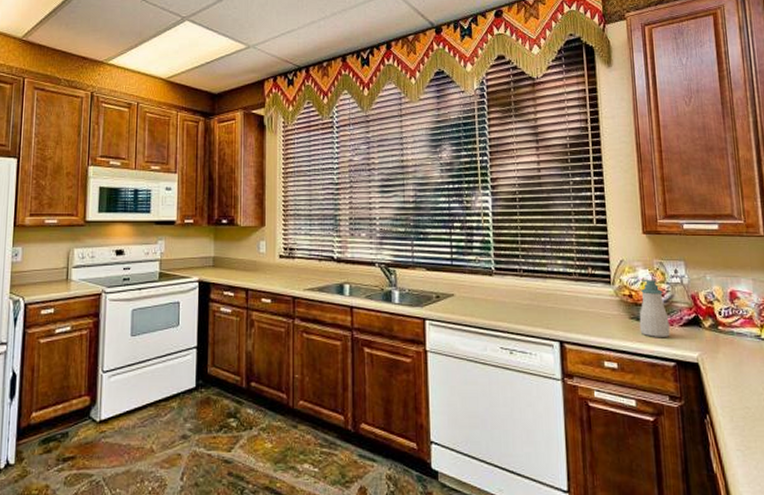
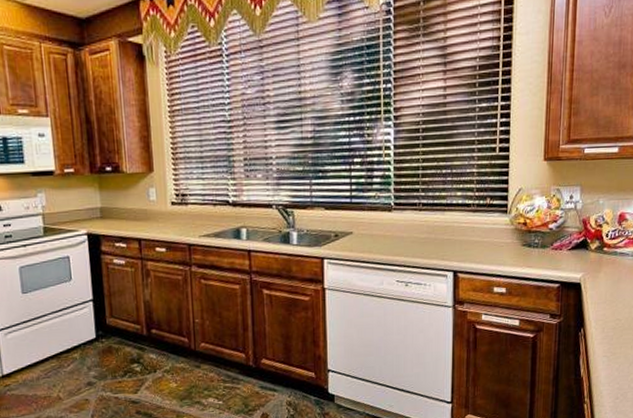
soap bottle: present [639,279,670,337] -> none [530,206,559,262]

